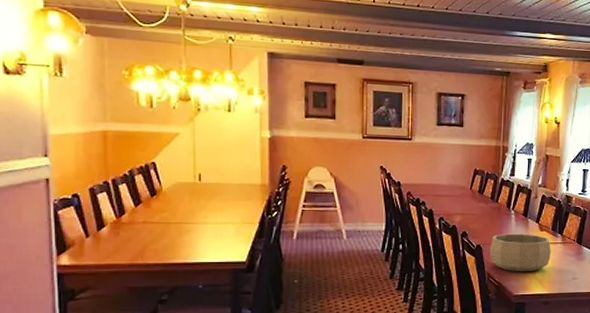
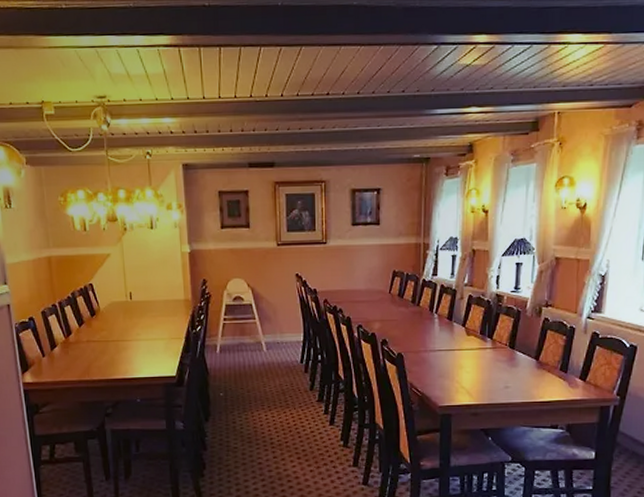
decorative bowl: present [489,233,551,272] -> none [411,339,480,381]

